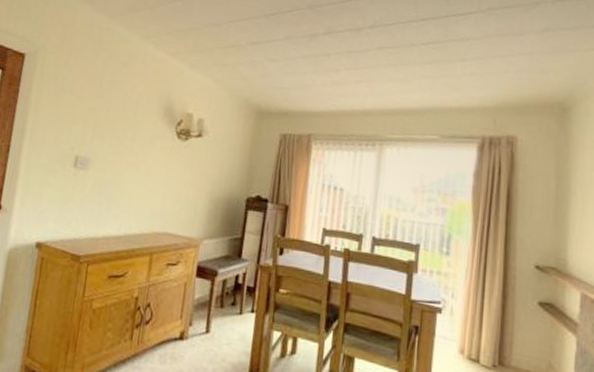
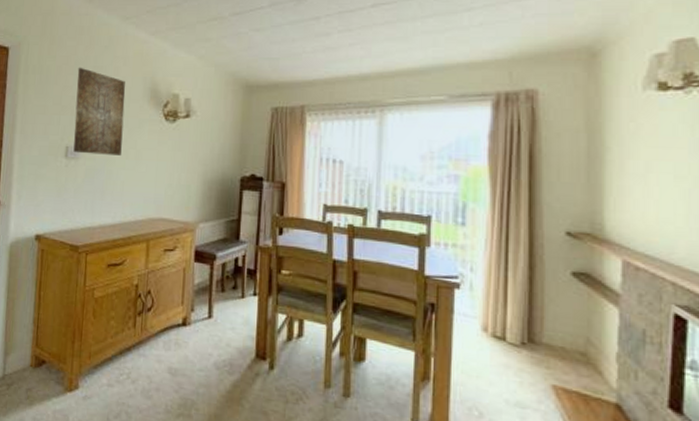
wall art: none [83,79,141,169] -> present [73,67,126,156]

